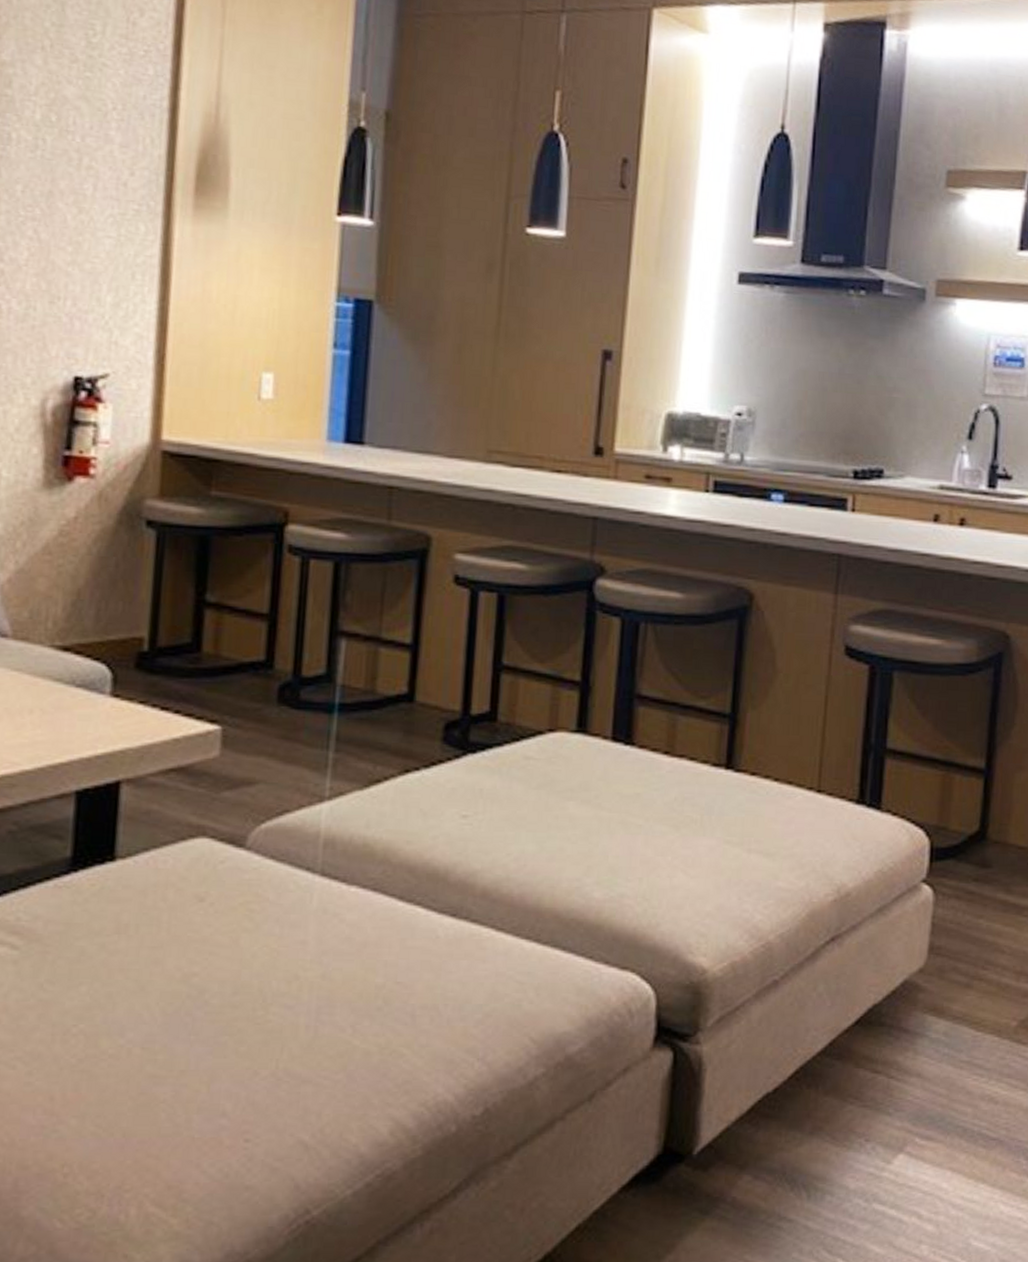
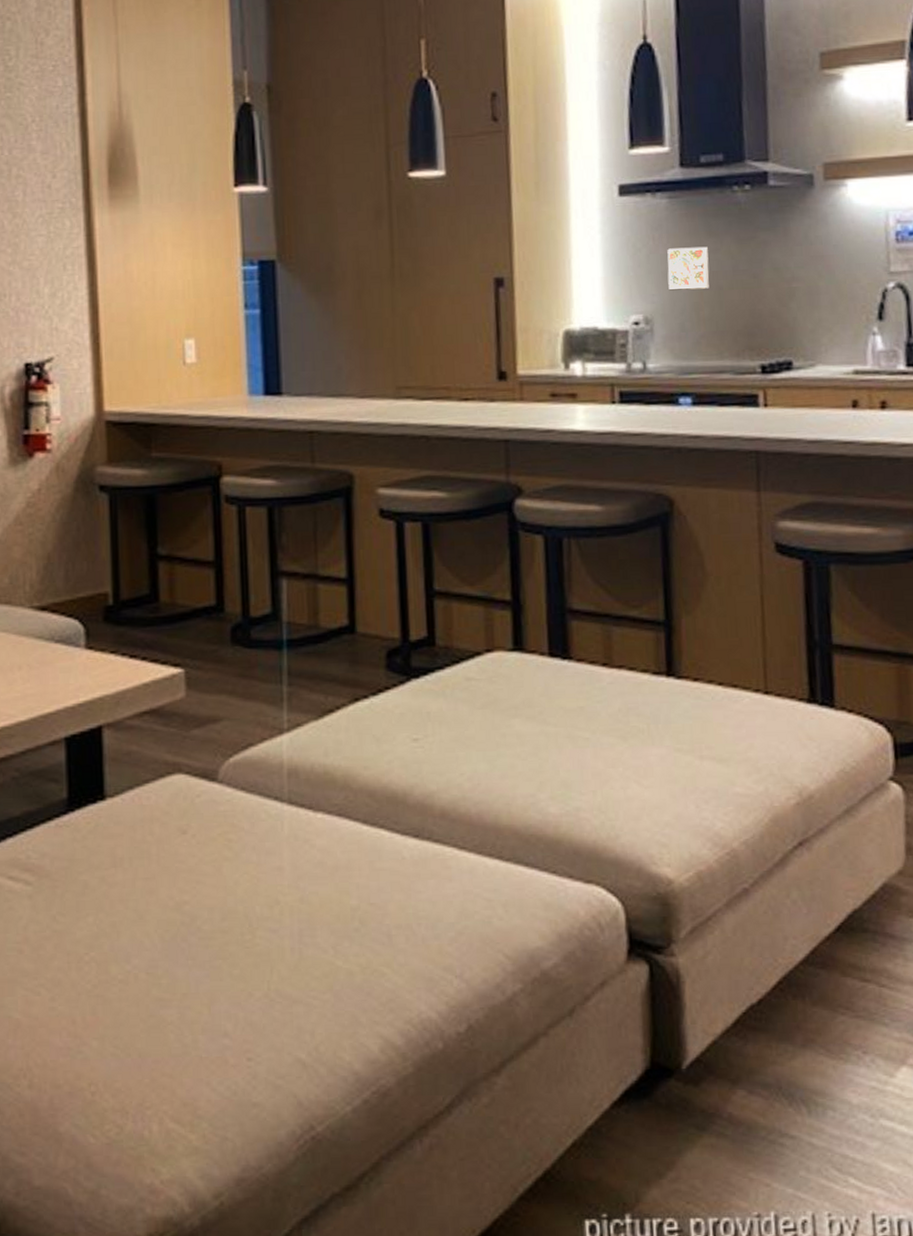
decorative tile: none [775,343,818,388] -> present [667,246,709,291]

